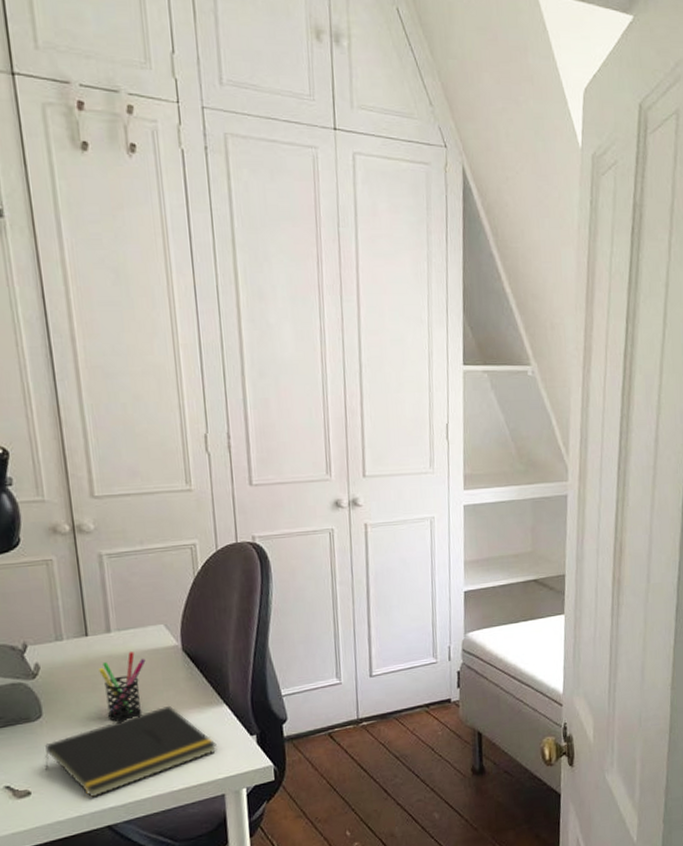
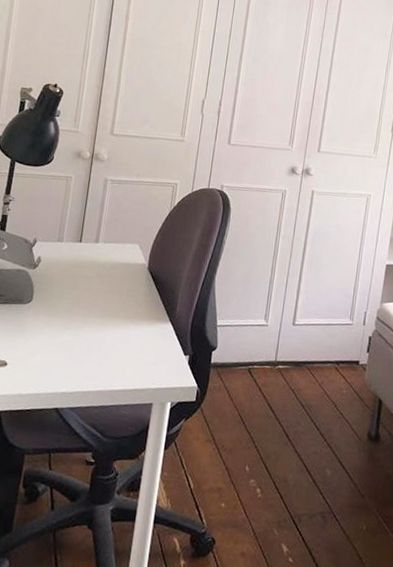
notepad: present [45,705,217,798] -> none [22,313,156,380]
pen holder: present [99,652,146,721] -> none [79,262,119,319]

